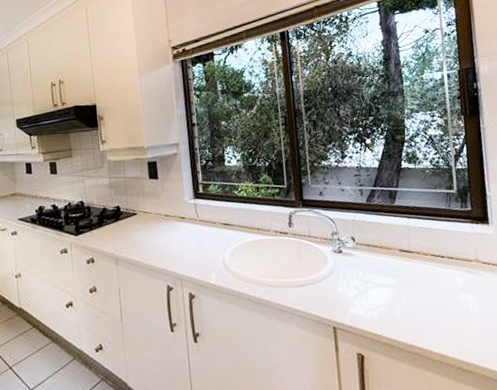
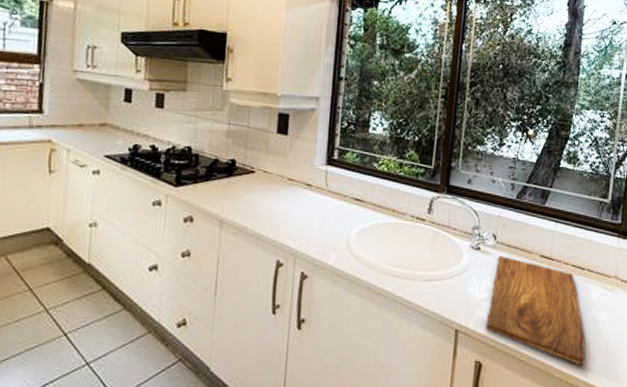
cutting board: none [359,254,463,347] -> present [486,254,586,366]

